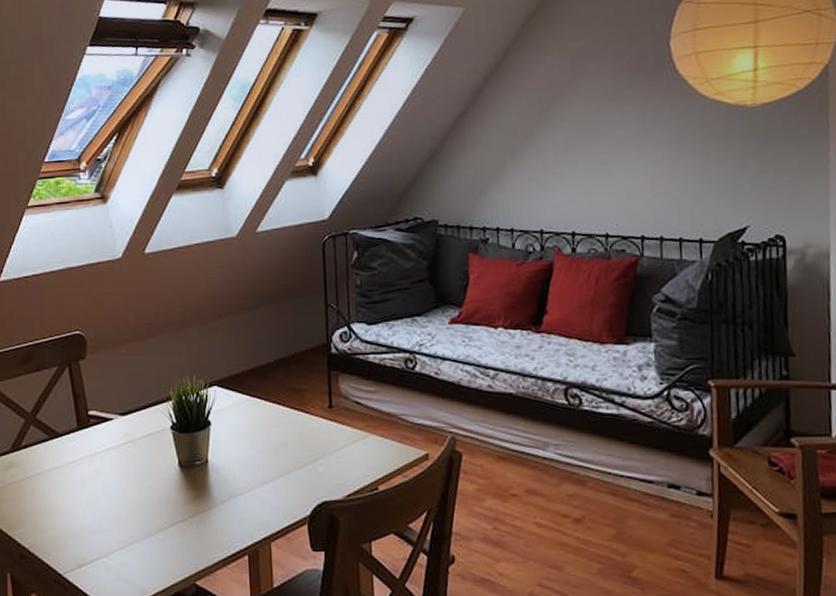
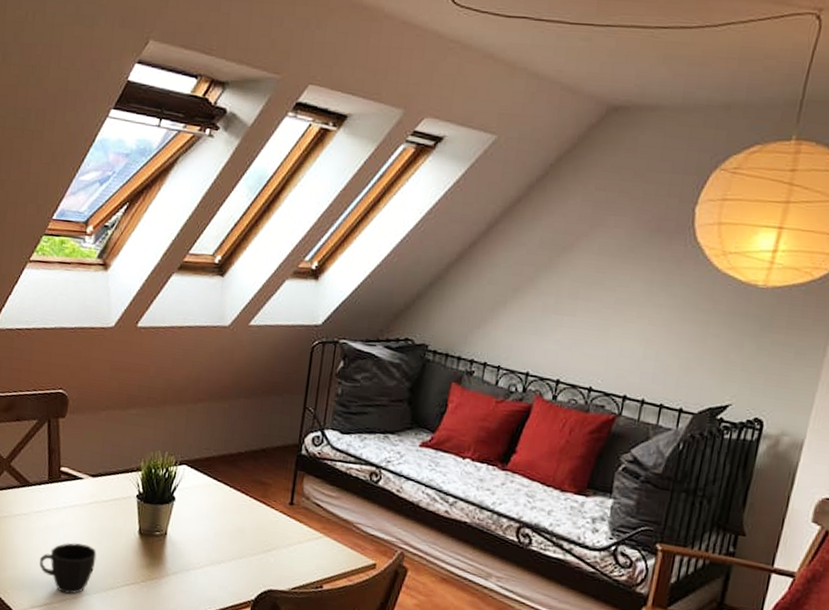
cup: none [80,489,139,546] -> present [39,543,97,595]

